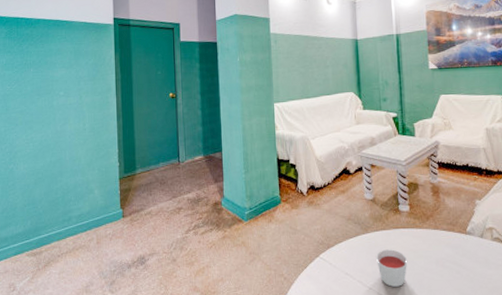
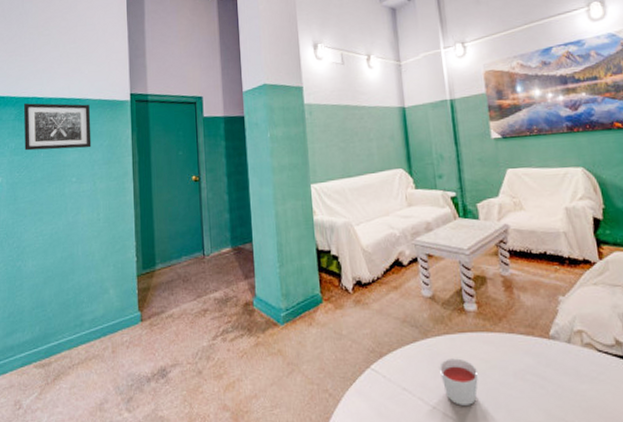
wall art: none [13,23,78,66] -> present [23,103,92,151]

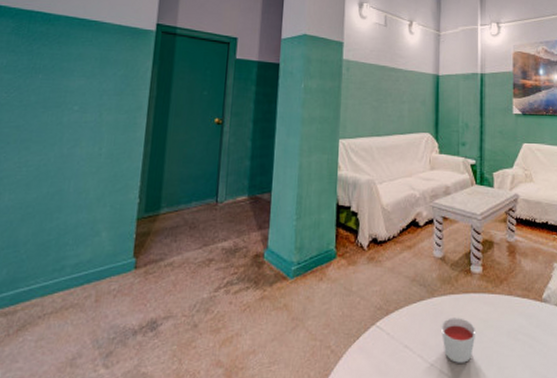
wall art: present [23,103,92,151] -> none [18,17,107,76]

